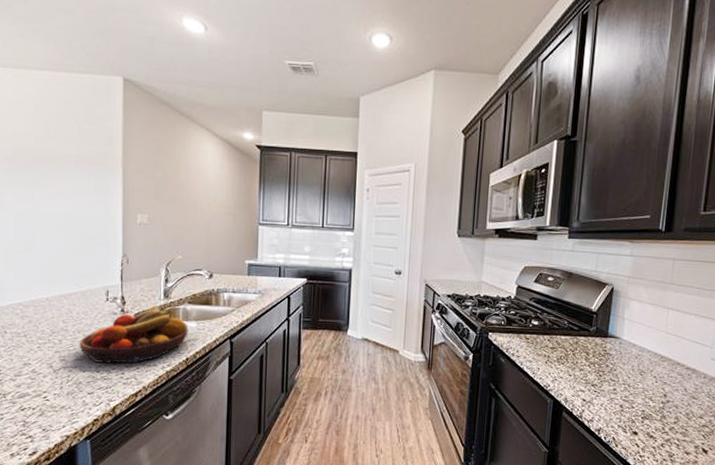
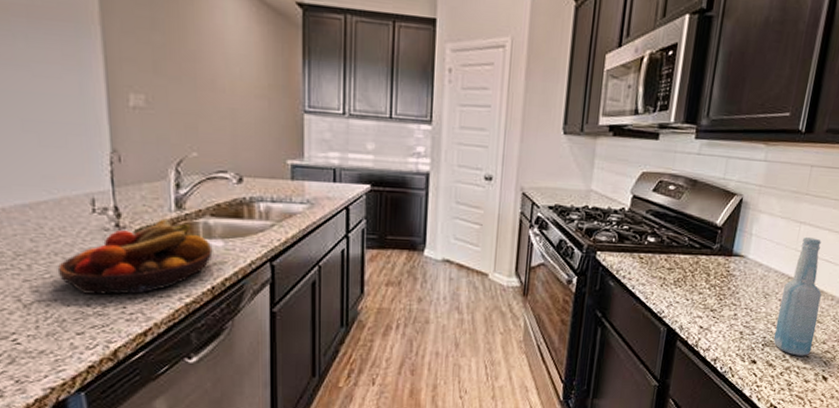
bottle: none [652,321,694,429] -> present [773,237,822,356]

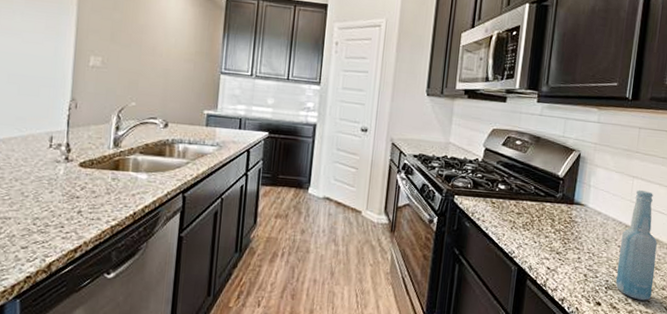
fruit bowl: present [57,218,213,295] -> none [15,154,138,216]

